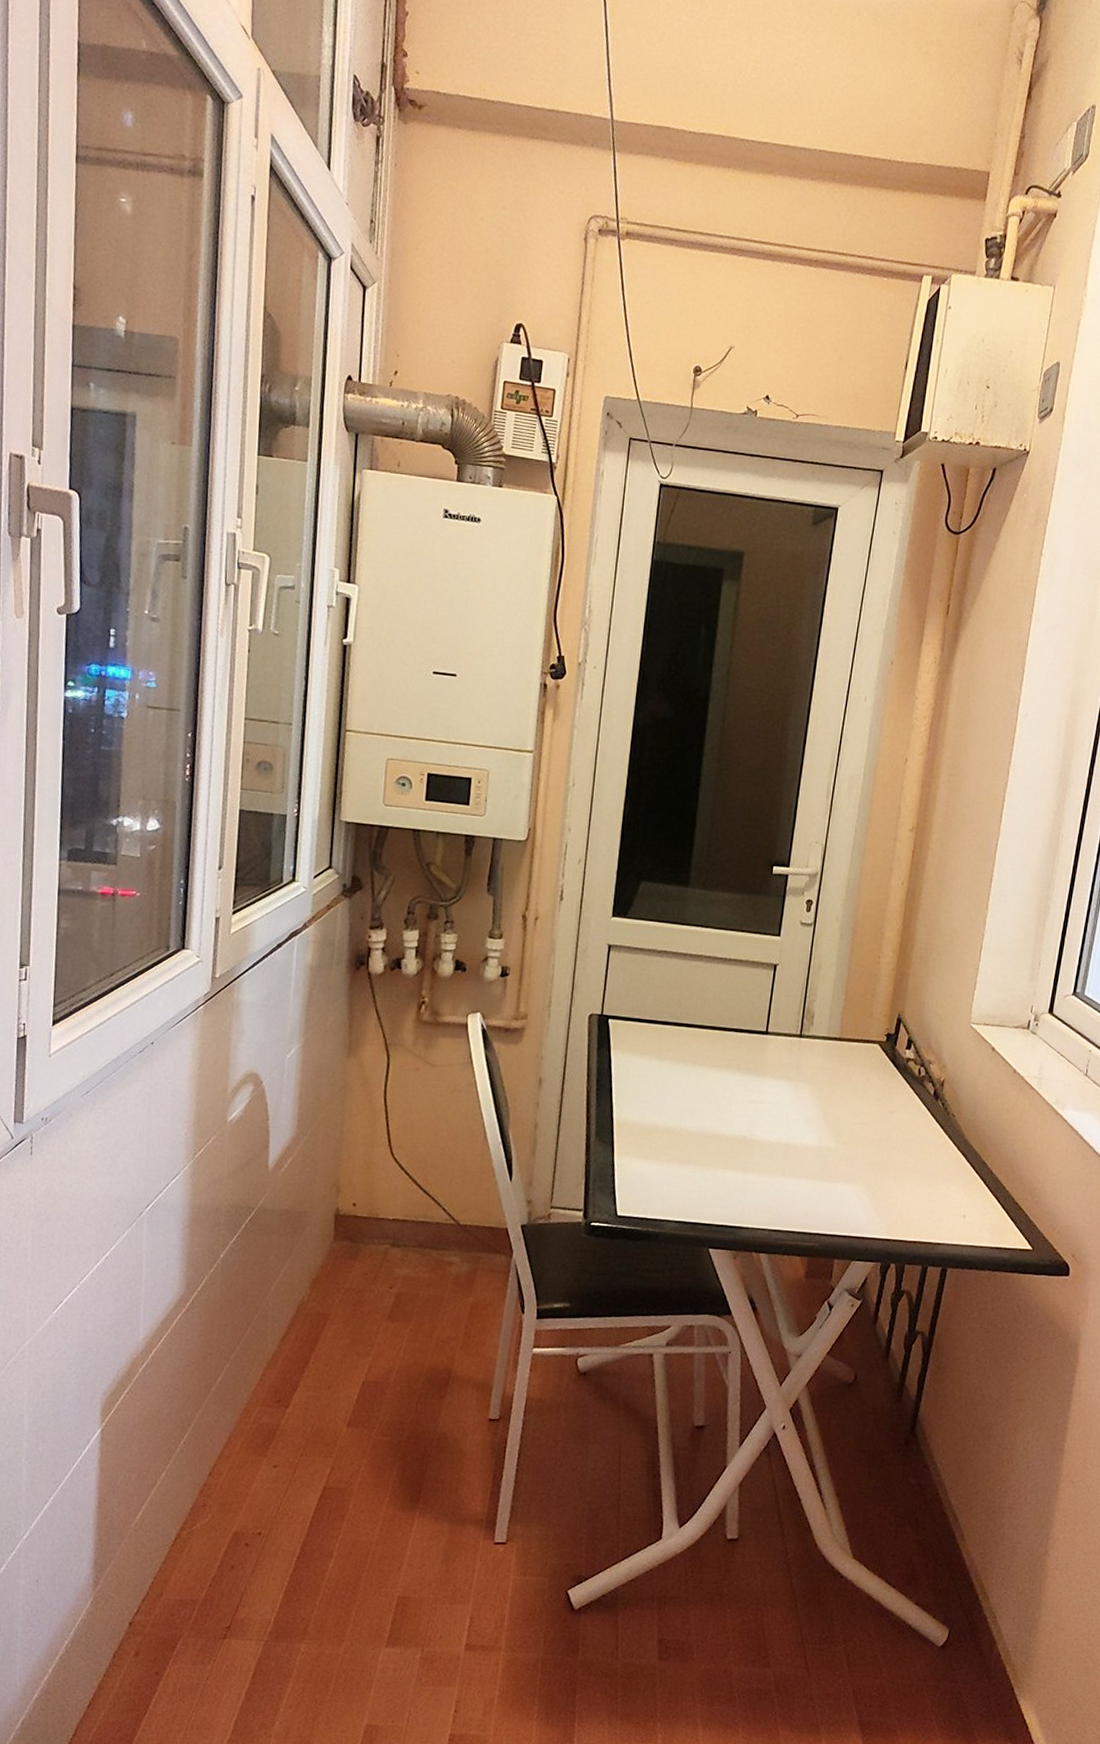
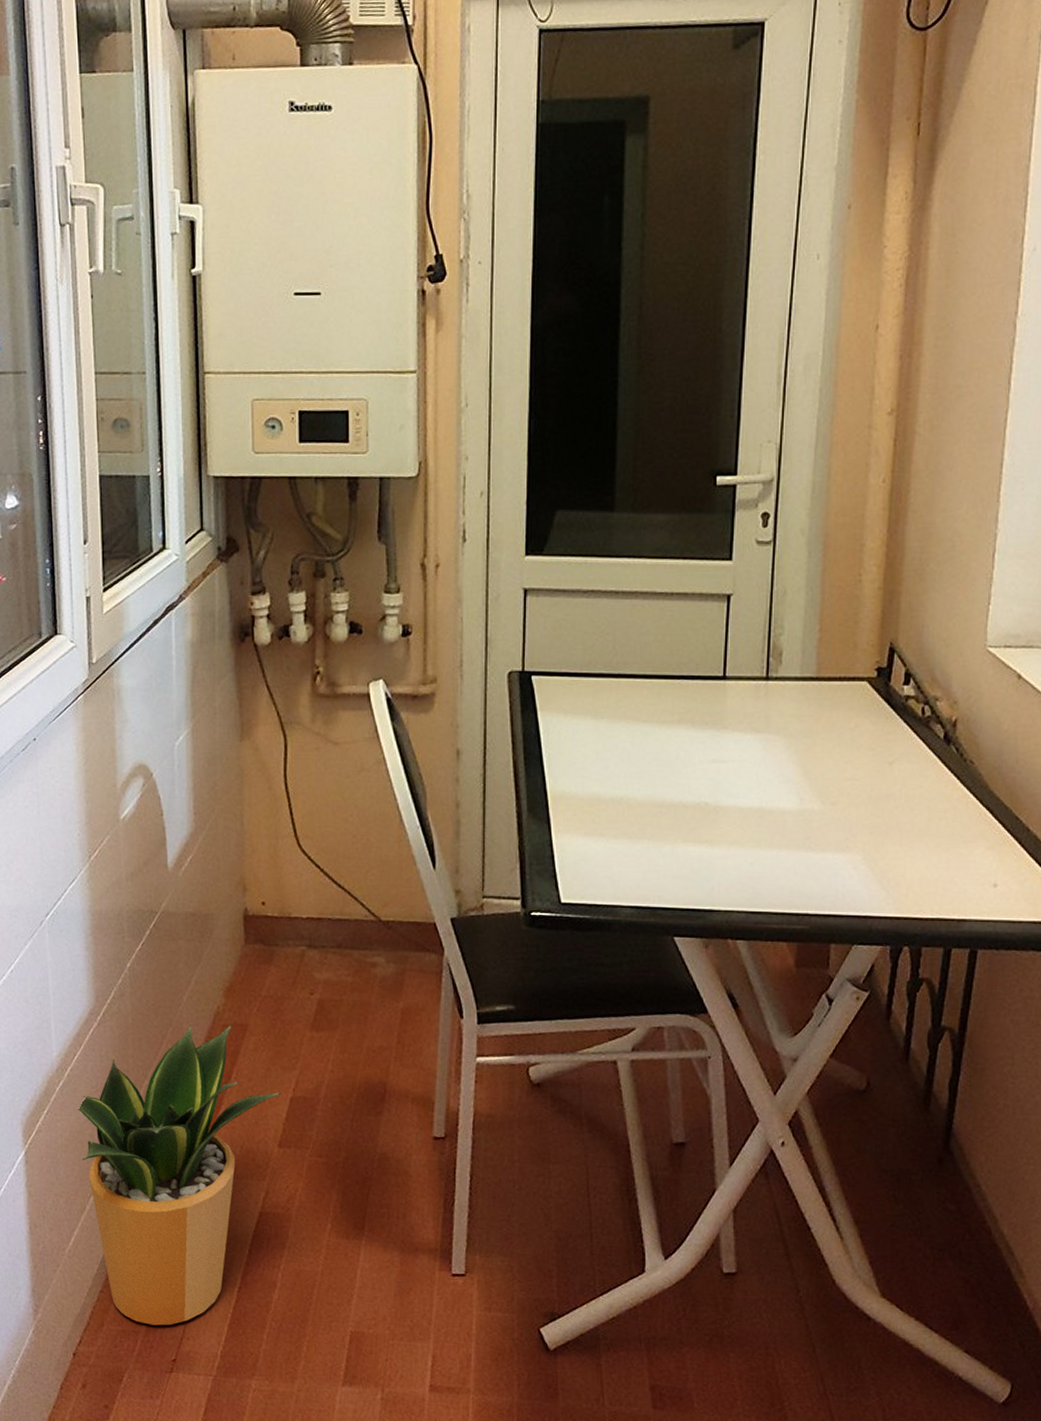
potted plant: none [158,1313,355,1595] -> present [78,1024,282,1326]

